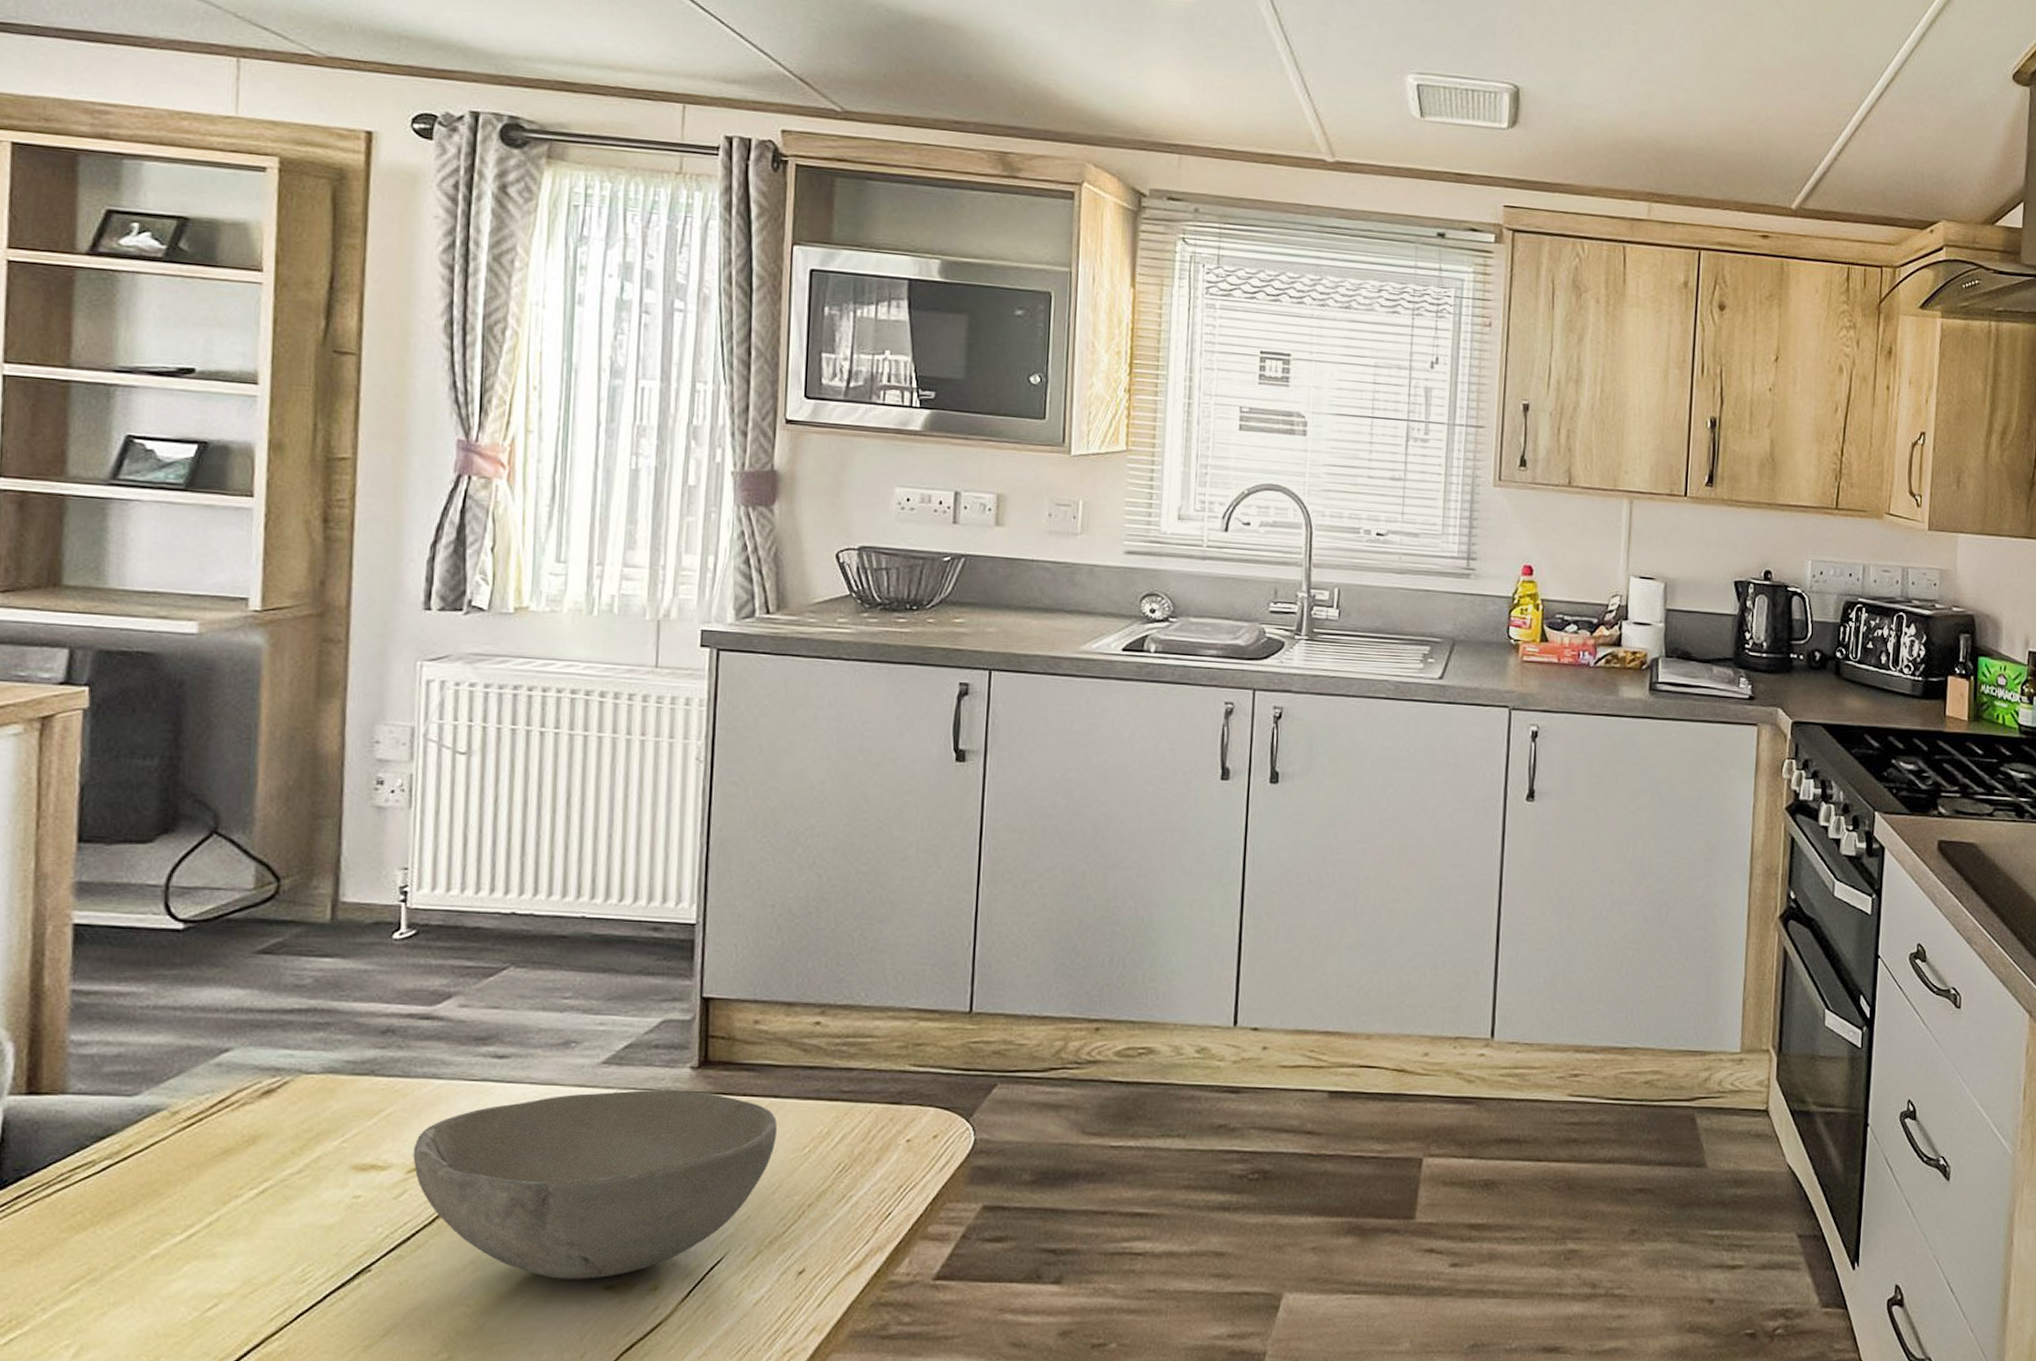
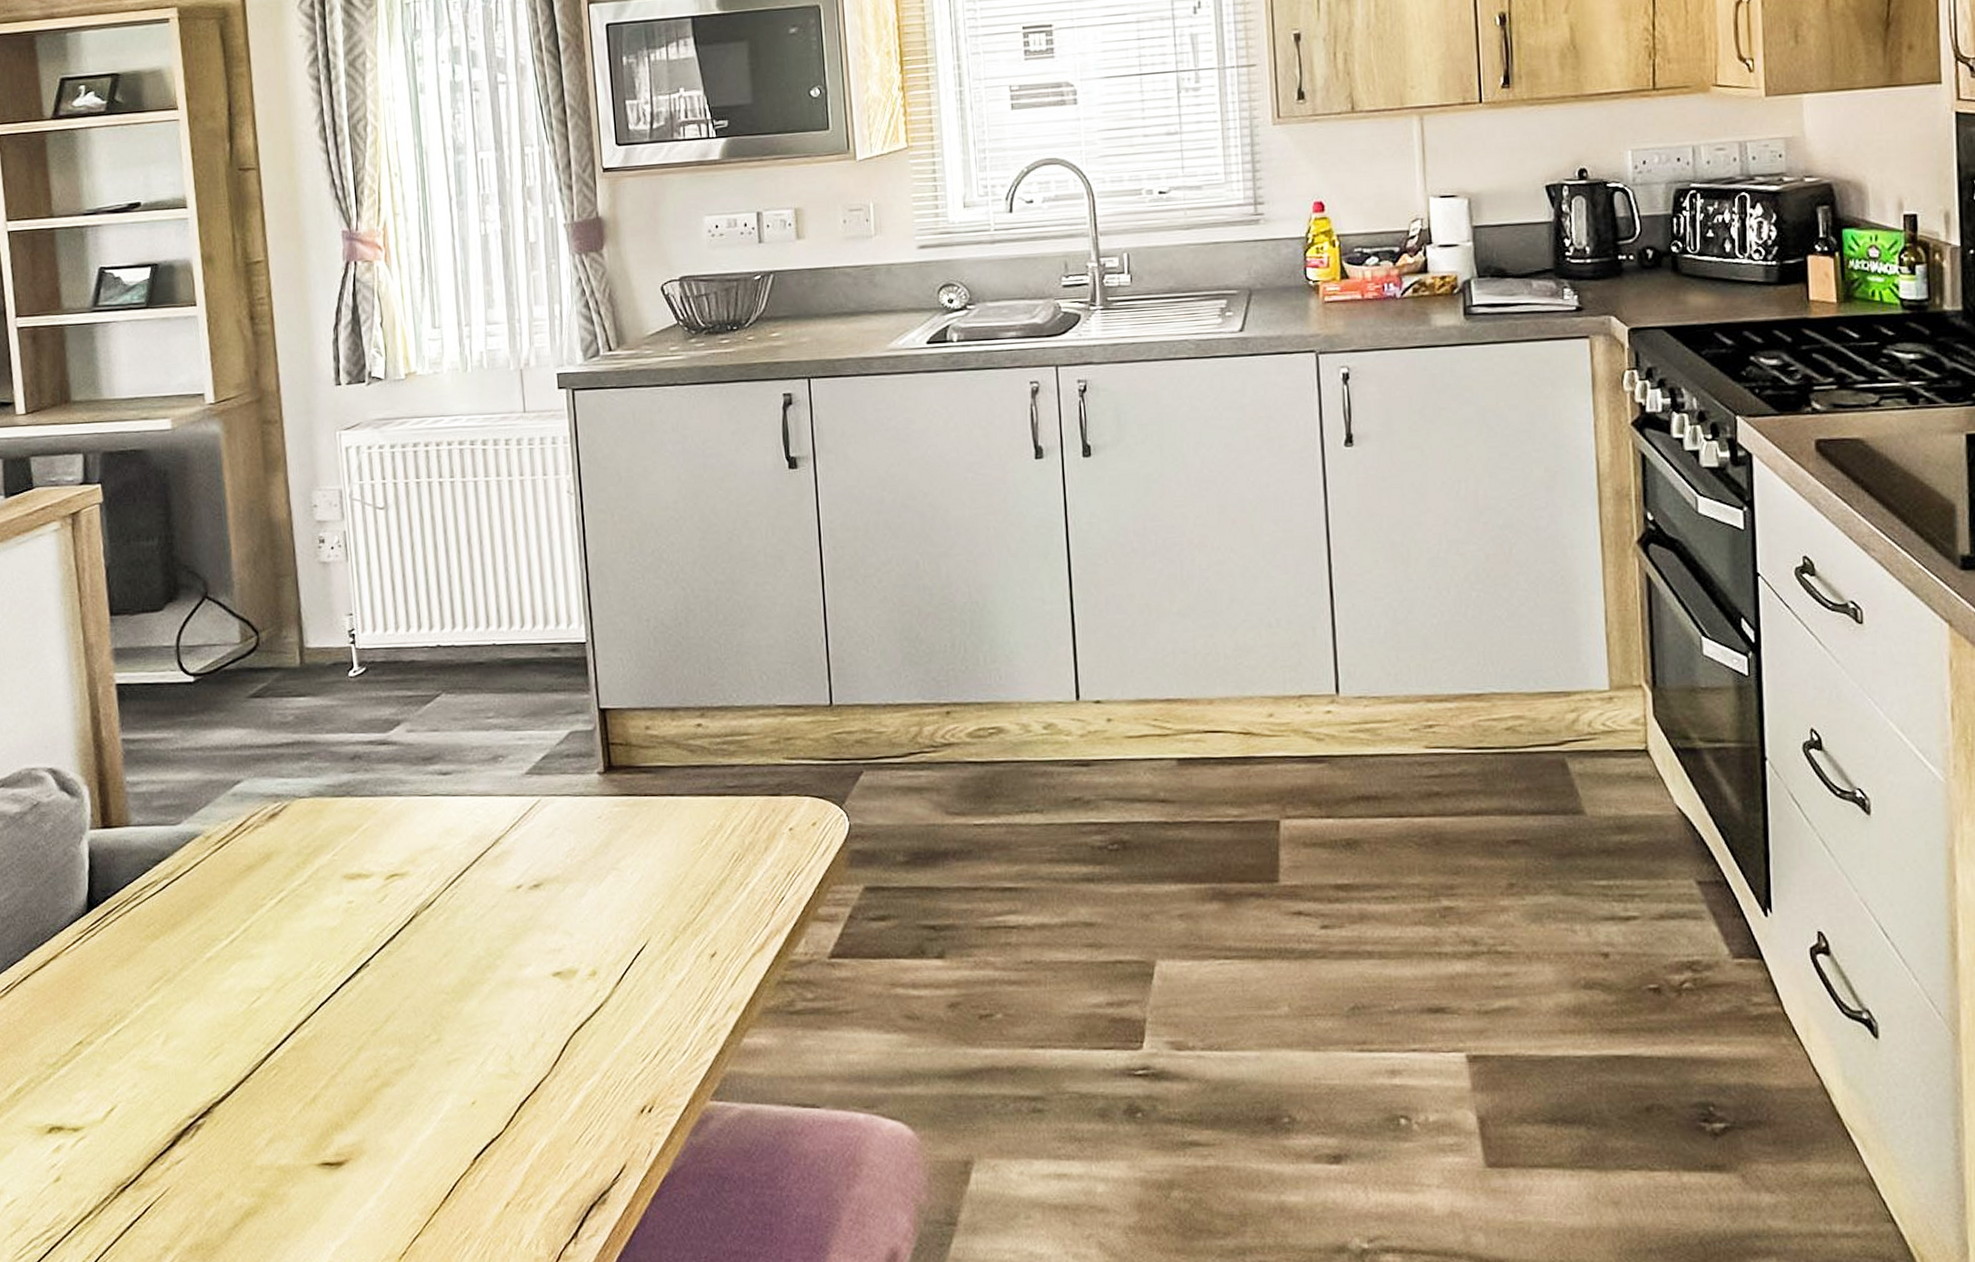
bowl: present [413,1090,778,1279] -> none [387,794,678,968]

